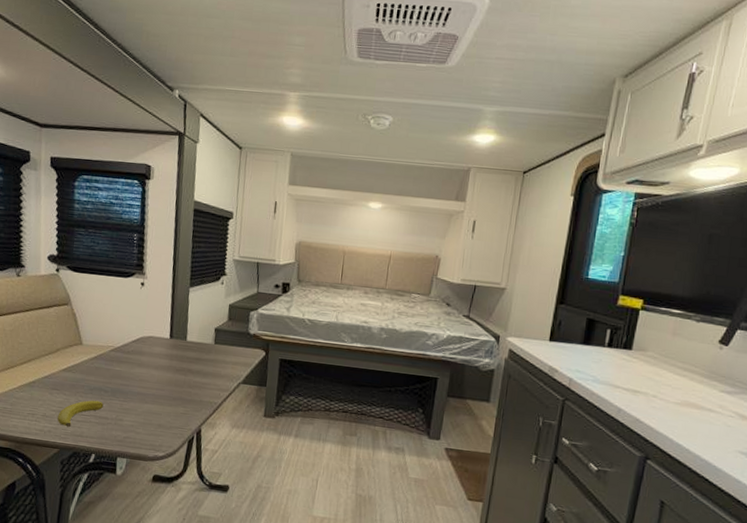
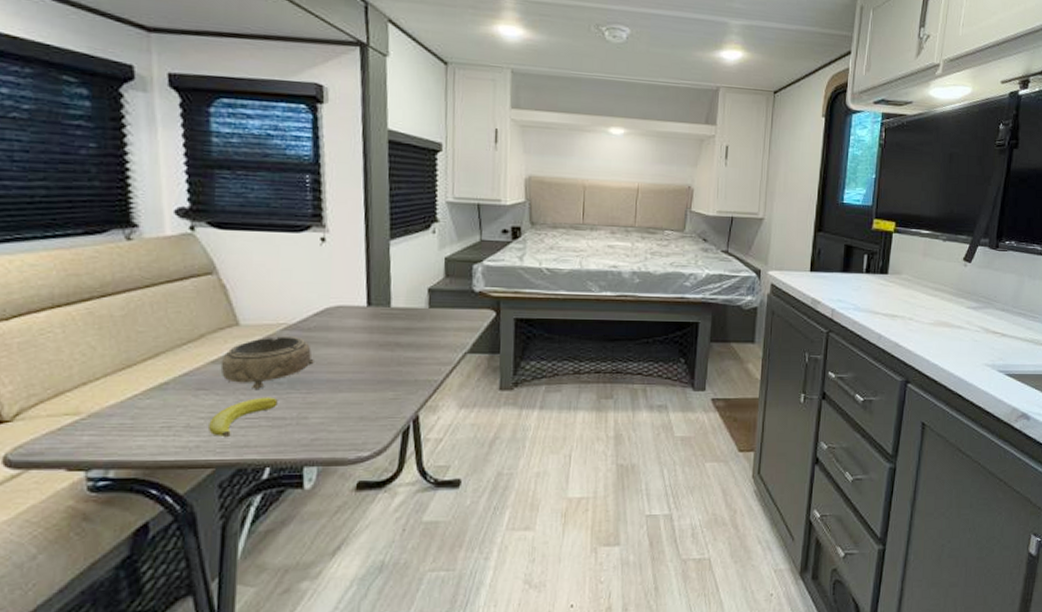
decorative bowl: none [68,355,130,394] -> present [220,336,314,389]

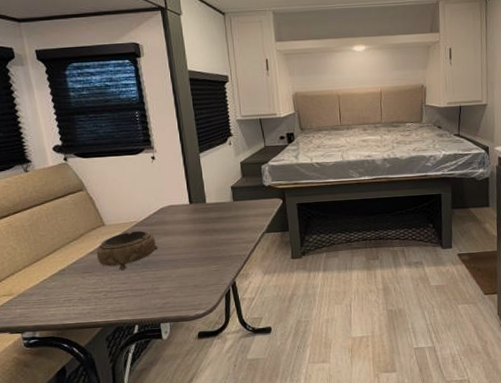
banana: present [209,397,278,436] -> none [94,275,137,305]

